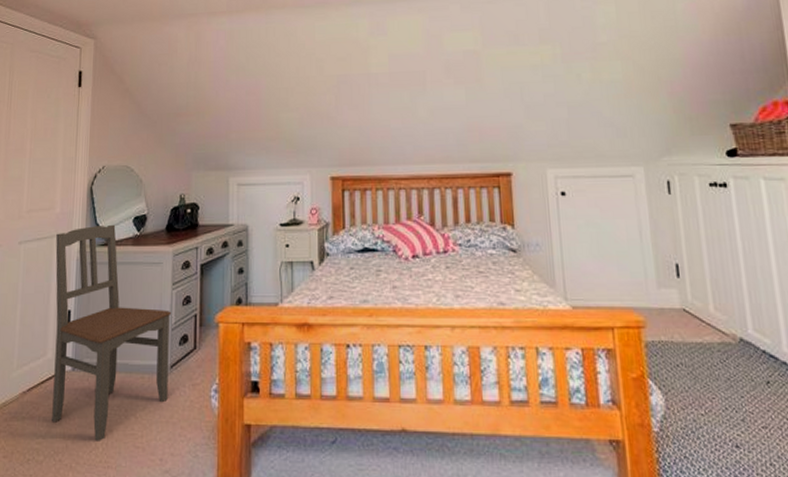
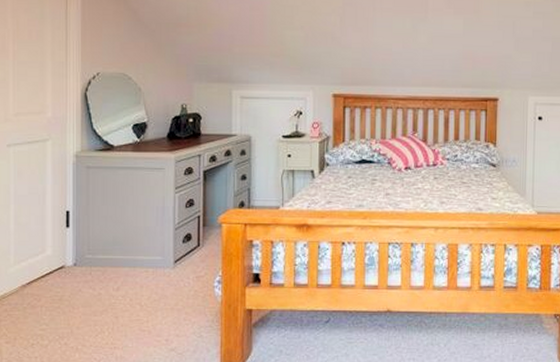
dining chair: present [52,224,171,441] -> none [49,130,174,326]

